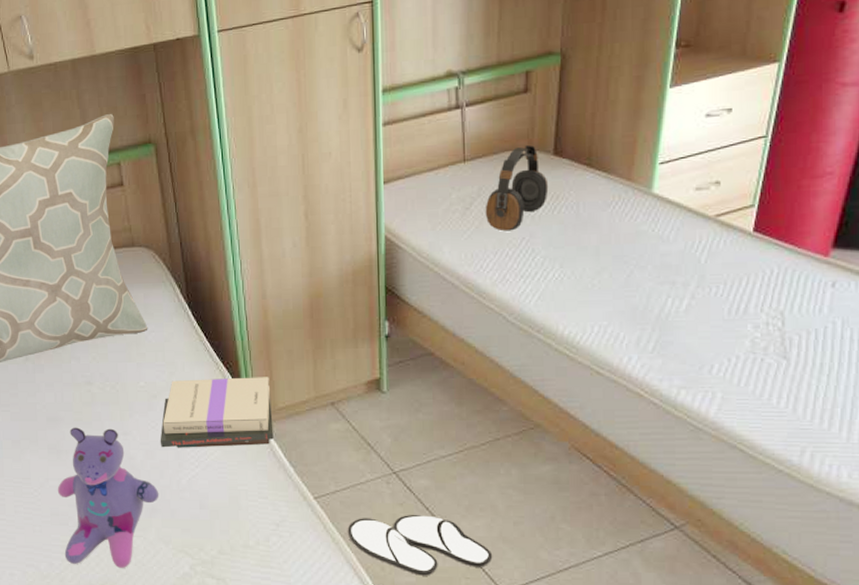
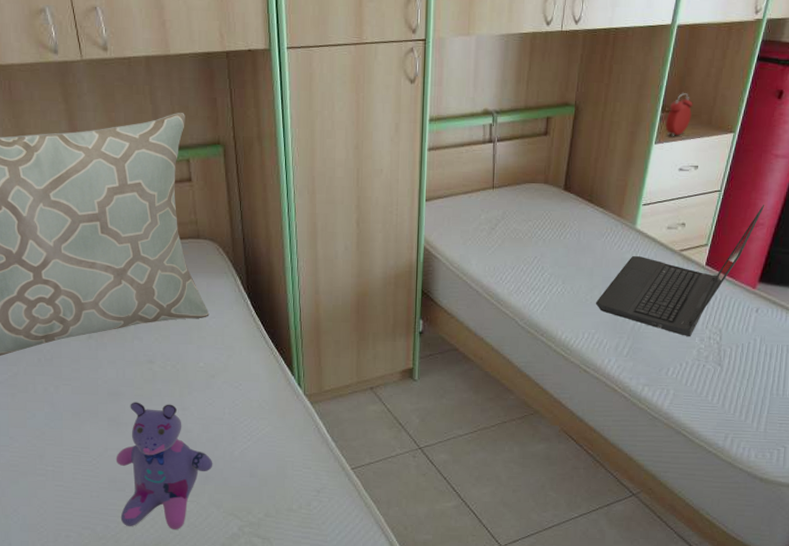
books: present [160,377,274,448] -> none [216,362,319,424]
slippers: present [347,515,493,576] -> none [378,484,495,534]
headphones: present [485,144,549,232] -> none [507,179,558,251]
laptop computer: none [605,148,833,324] -> present [595,205,765,337]
alarm clock: none [683,21,719,77] -> present [666,93,693,137]

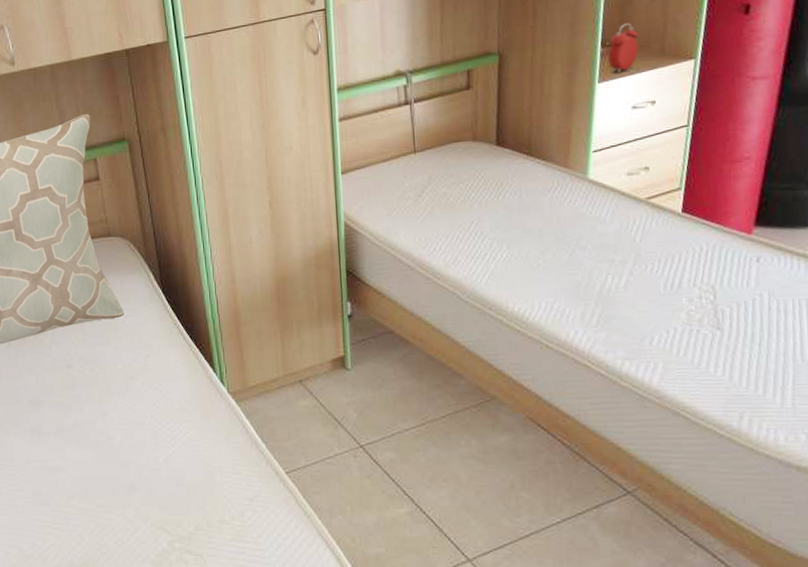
toy: present [116,402,213,530] -> none [39,409,138,546]
laptop computer: present [595,205,765,337] -> none [550,135,748,298]

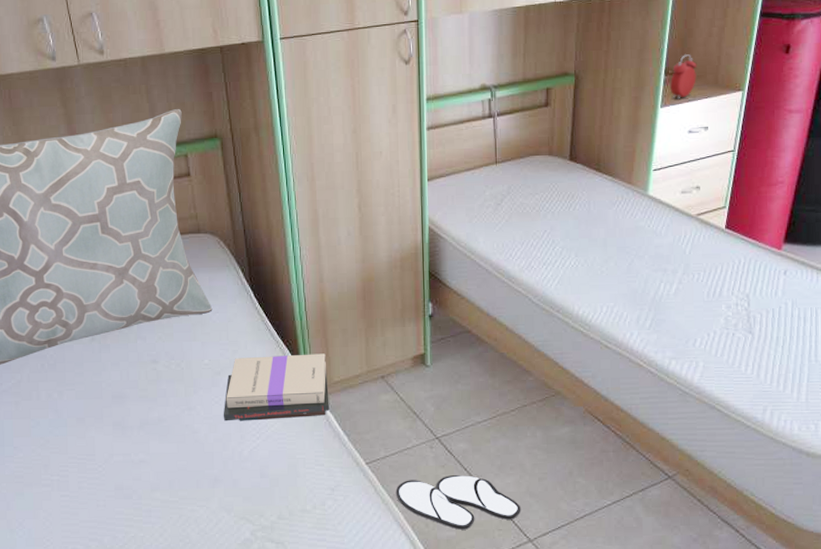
books: none [137,357,246,428] -> present [223,353,330,422]
slippers: none [318,487,458,546] -> present [395,475,521,530]

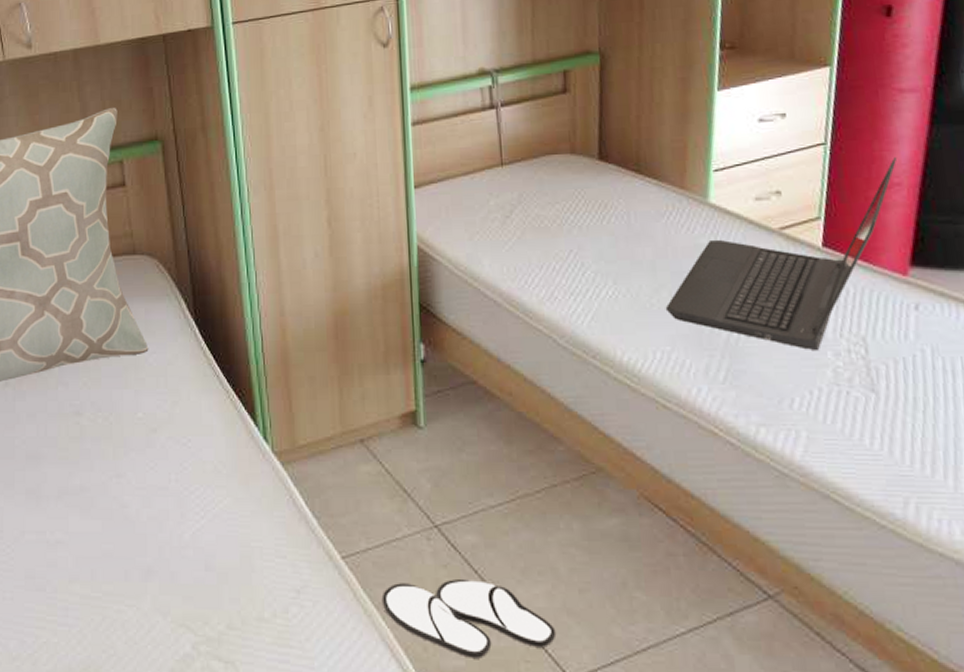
books: present [223,353,330,422] -> none [159,408,293,494]
laptop computer: none [611,162,783,305] -> present [665,157,898,351]
alarm clock: present [670,54,697,99] -> none [728,23,764,80]

